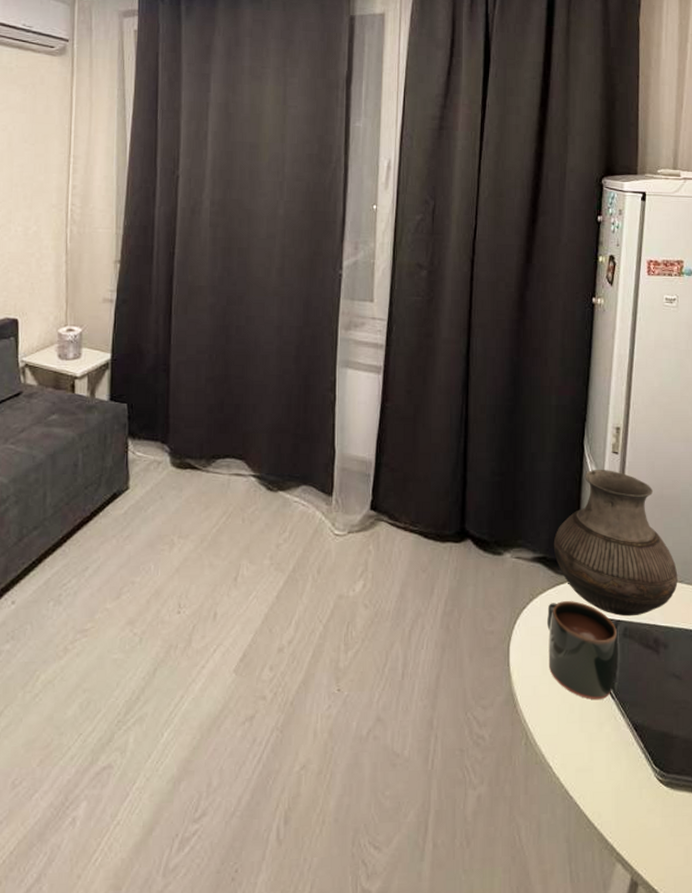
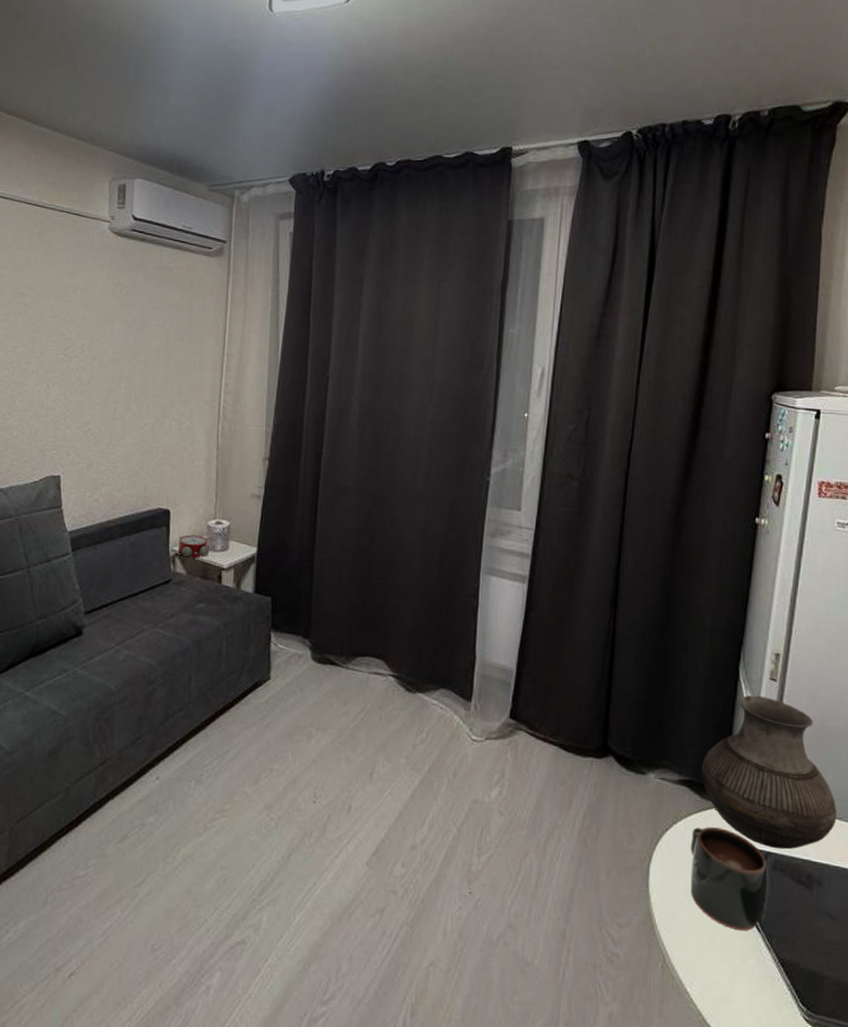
alarm clock: none [29,344,62,368] -> present [179,535,210,558]

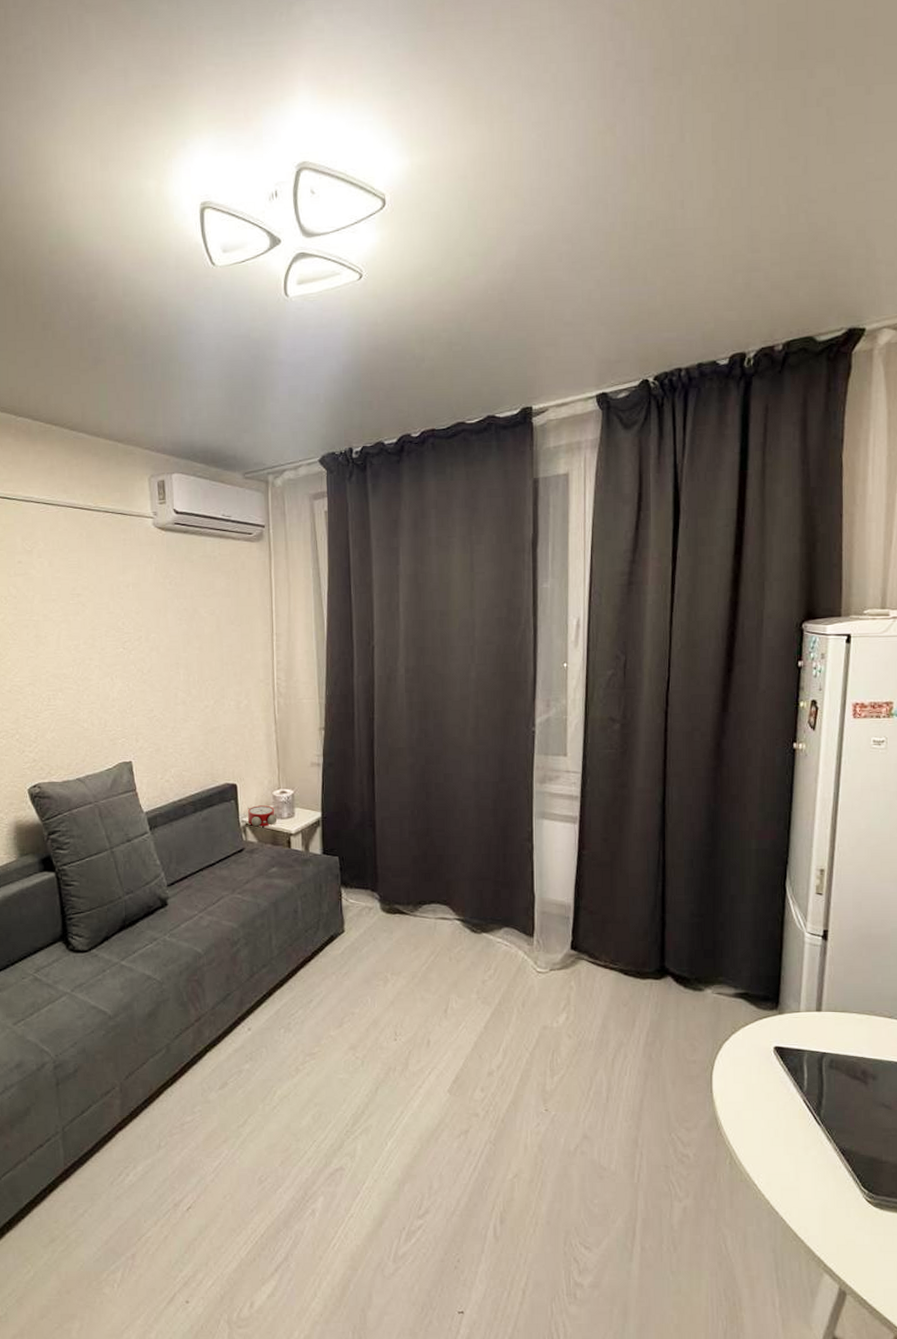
mug: present [690,827,767,930] -> none [750,1034,824,1125]
vase: present [701,694,837,850] -> none [755,909,887,1049]

